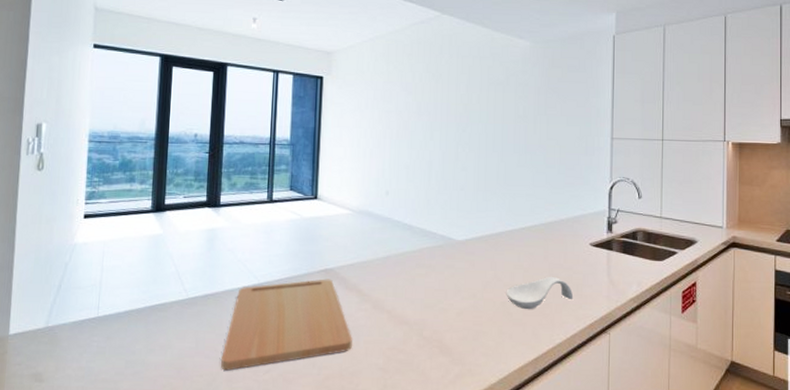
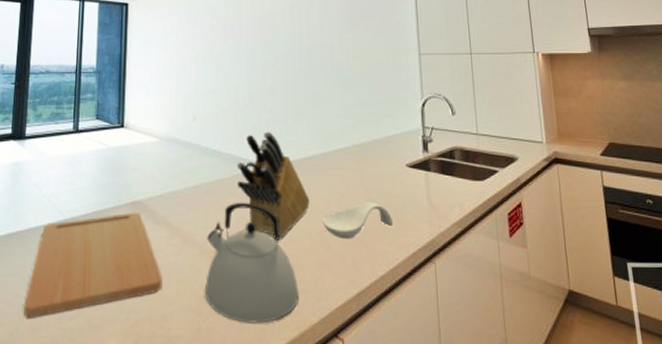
kettle: none [391,273,481,382] -> present [204,202,299,324]
knife block: none [426,208,495,307] -> present [236,131,310,238]

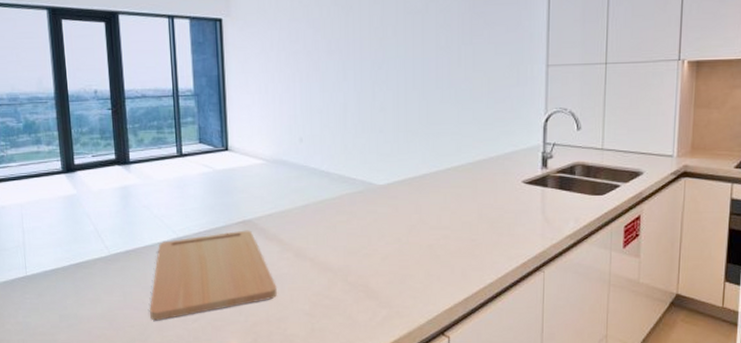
kettle: present [204,202,299,324] -> none [317,219,408,324]
knife block: present [236,131,310,238] -> none [346,151,420,251]
spoon rest: present [322,201,394,240] -> none [432,216,505,252]

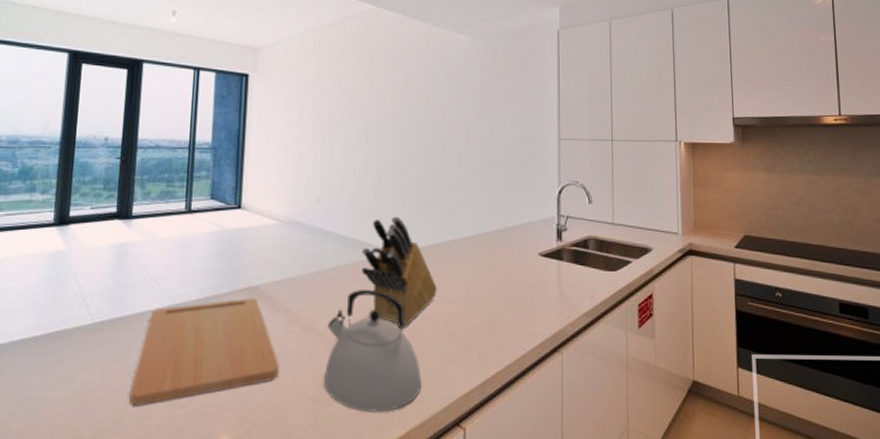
kettle: none [317,219,408,324] -> present [323,289,422,412]
knife block: none [346,151,420,251] -> present [361,216,437,326]

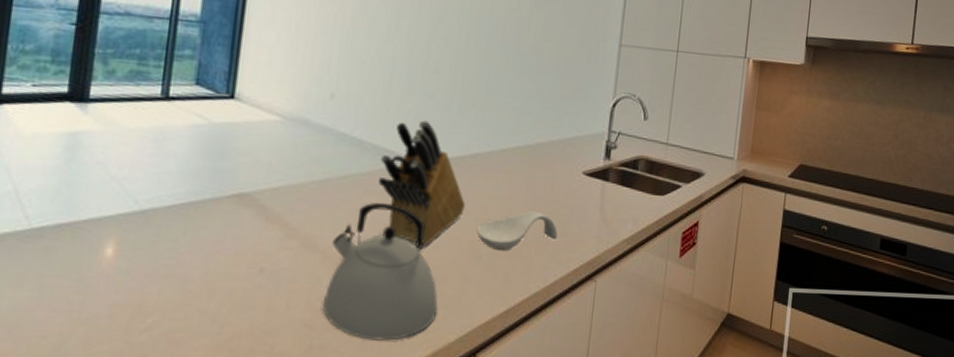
cutting board: present [129,298,279,406] -> none [76,206,270,330]
spoon rest: none [449,290,522,329] -> present [476,210,558,252]

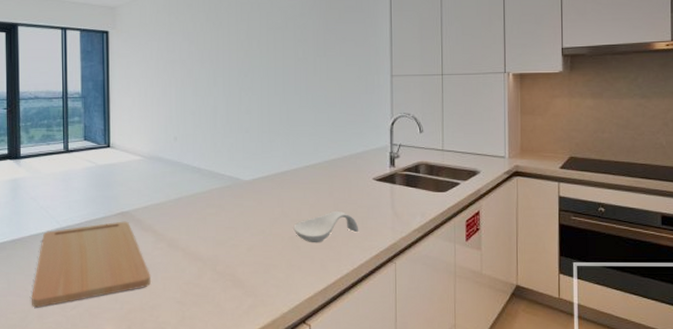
cutting board: none [76,206,270,330] -> present [32,221,151,308]
kettle: present [322,202,438,341] -> none [188,212,272,312]
knife block: present [379,120,465,246] -> none [215,150,282,242]

